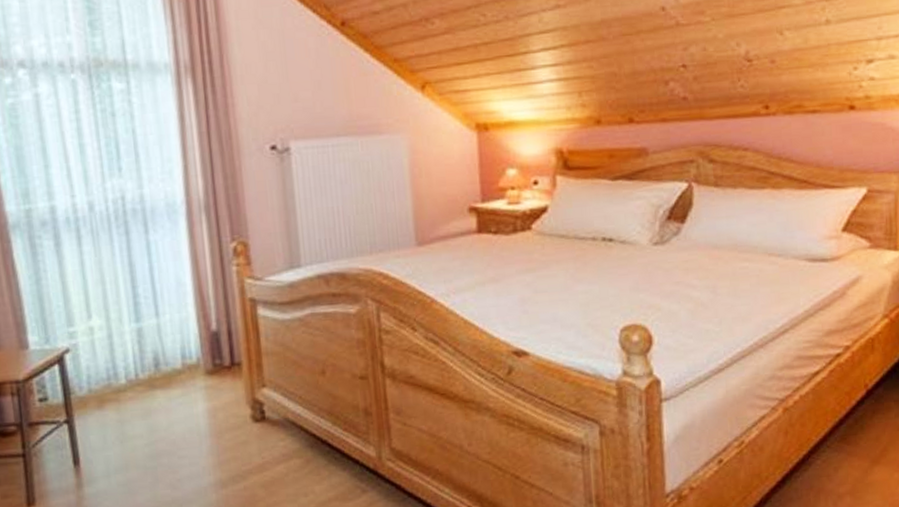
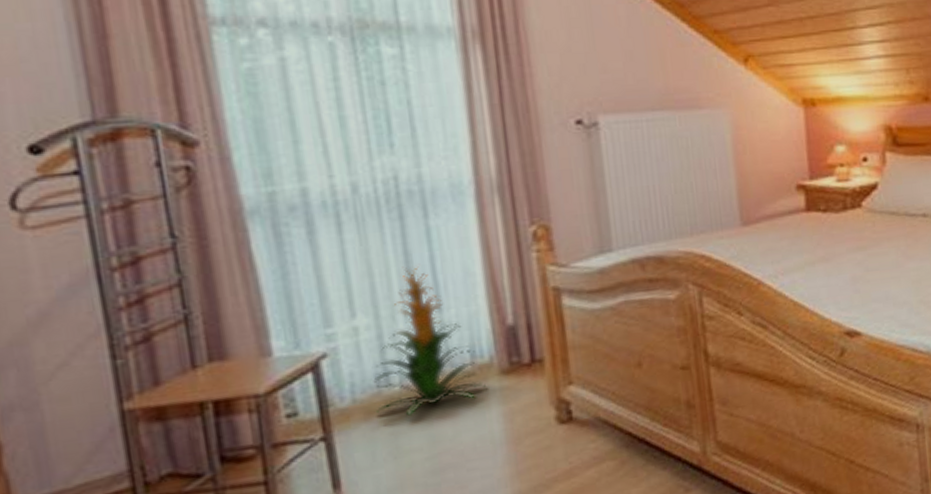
indoor plant: none [104,276,194,407] -> present [373,266,486,417]

